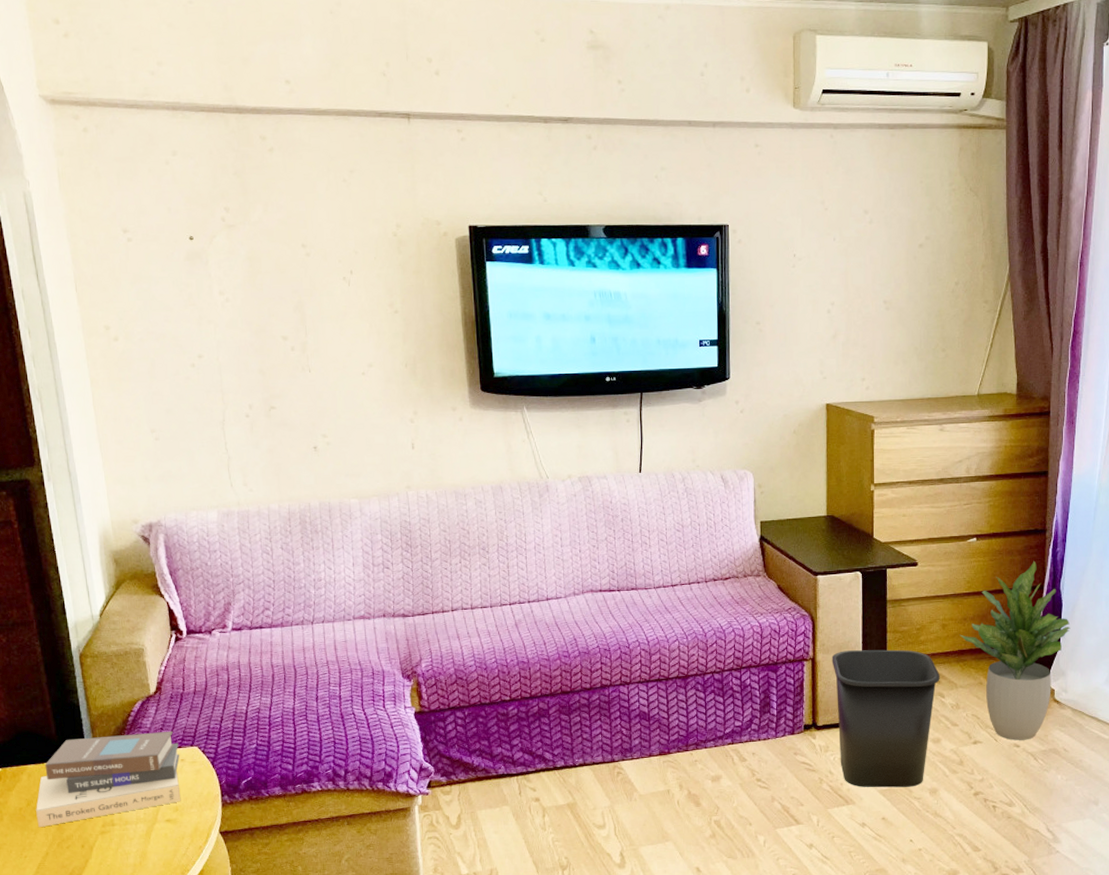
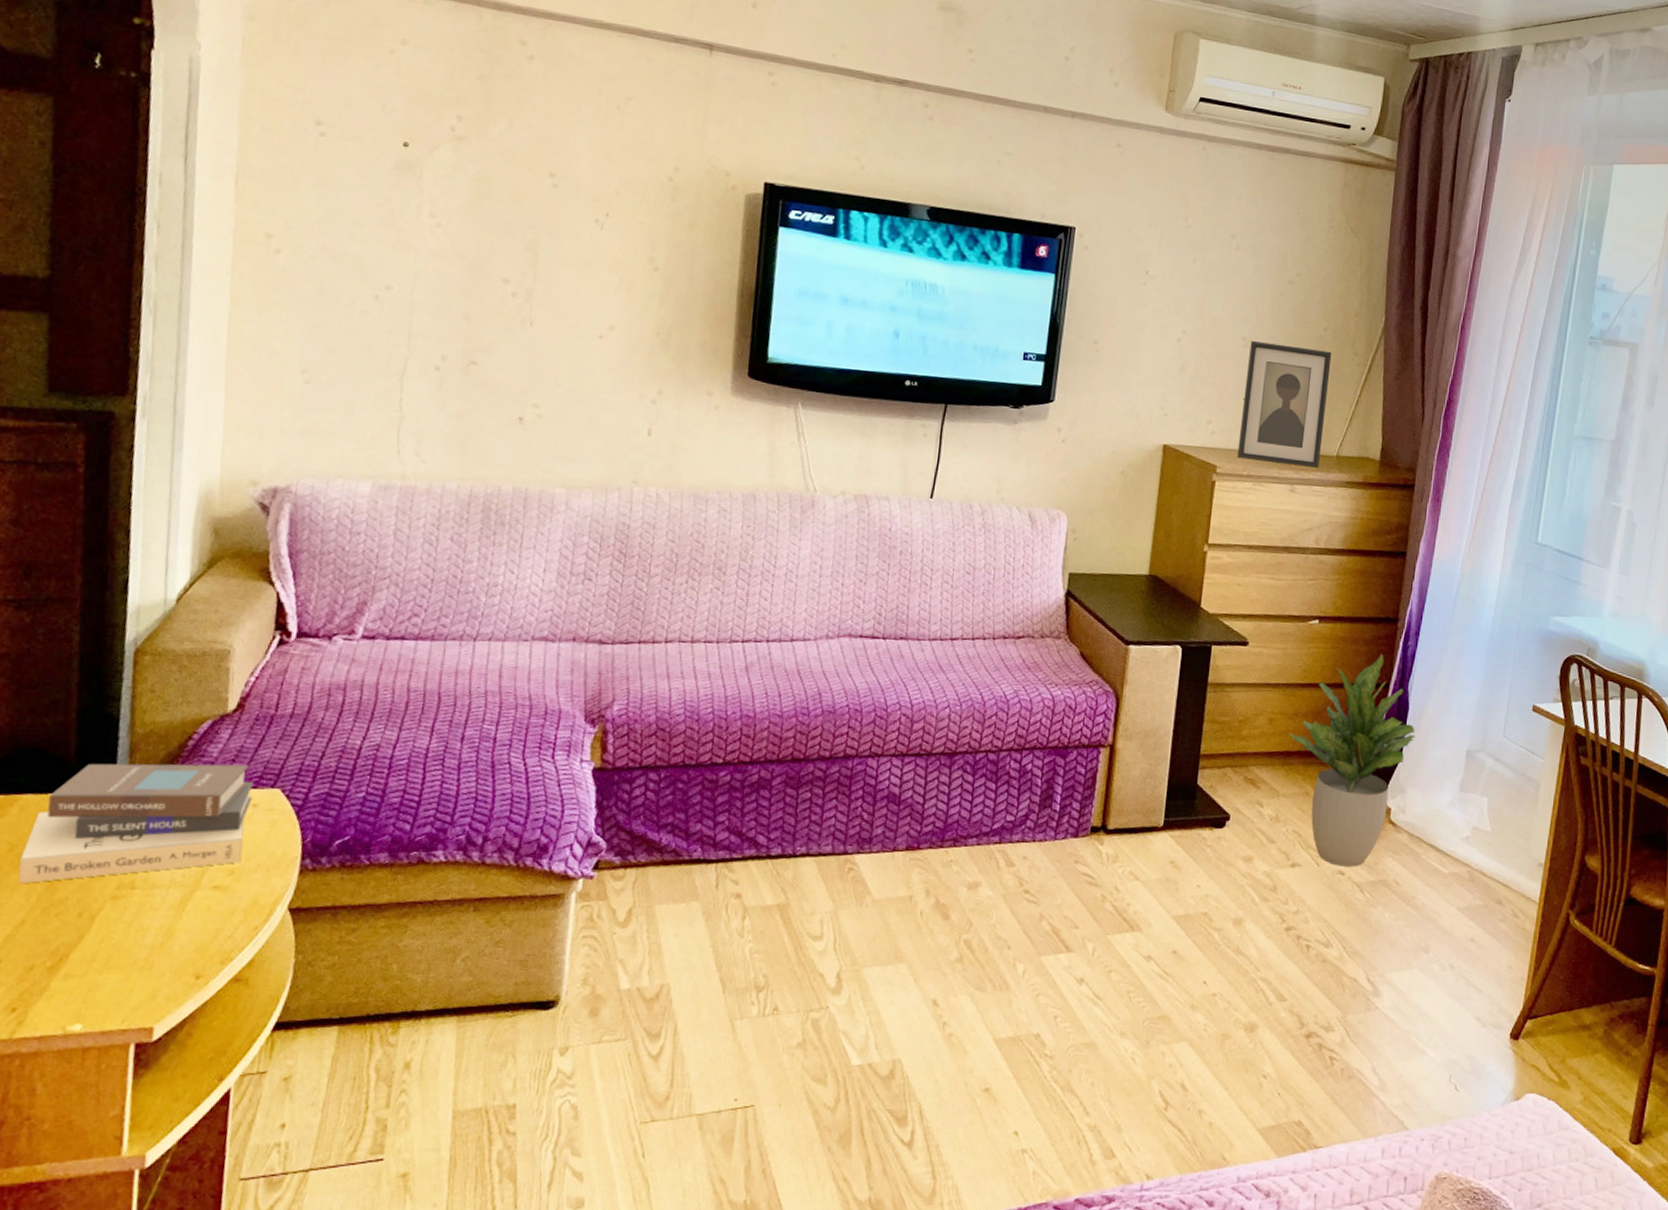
waste bin: present [831,649,940,788] -> none [1130,739,1261,915]
picture frame: none [890,302,965,408] -> present [1237,340,1332,469]

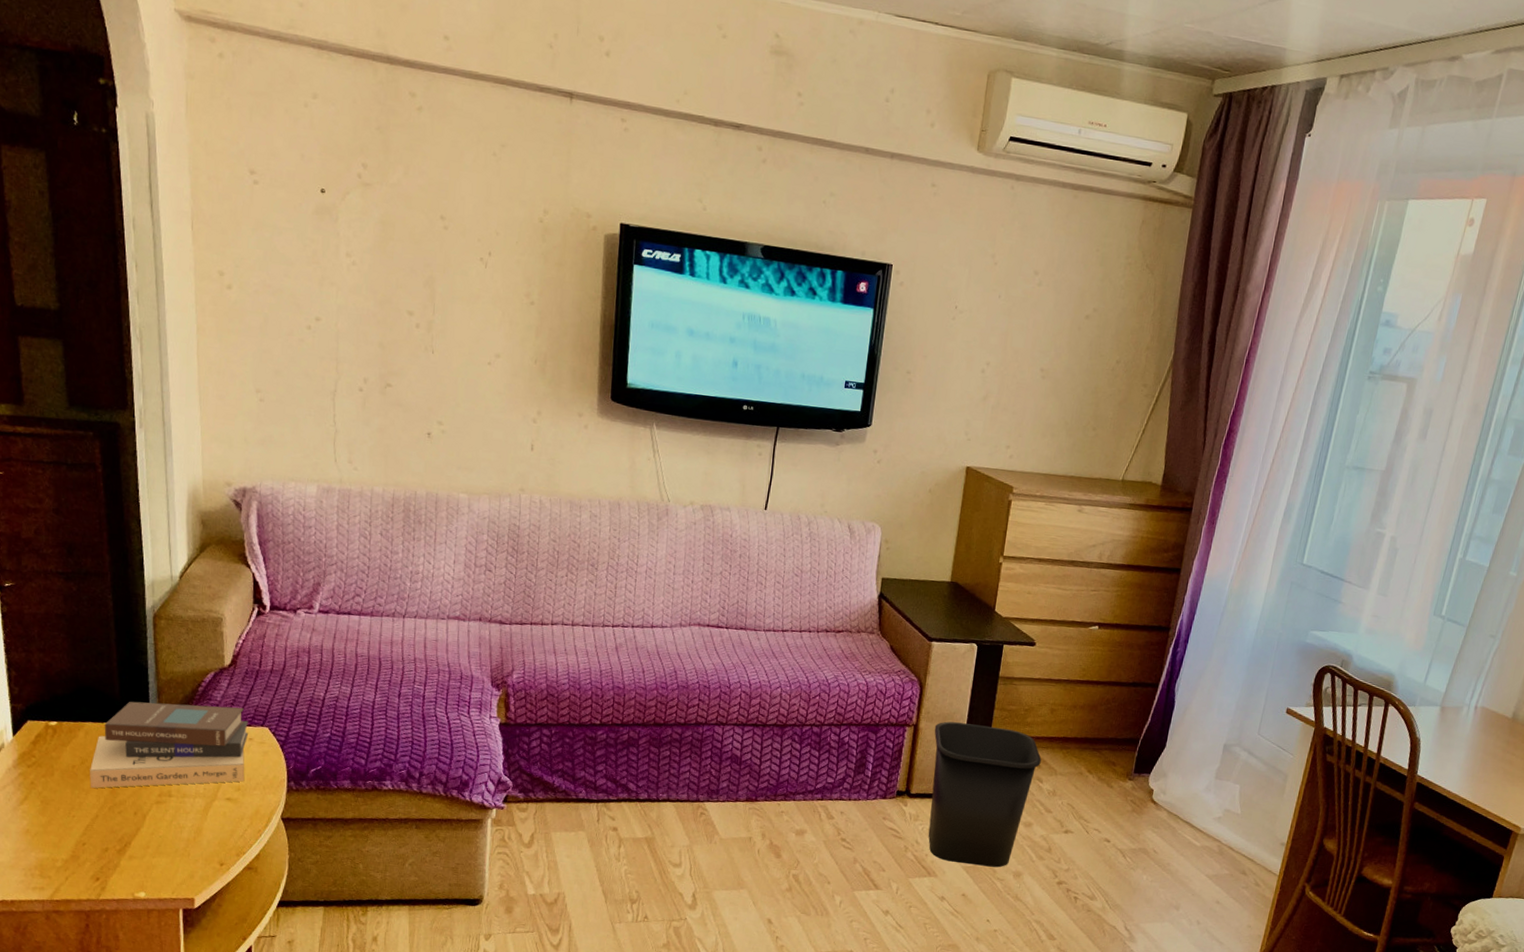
waste bin: none [1130,739,1261,915] -> present [928,721,1042,868]
picture frame: present [1237,340,1332,469] -> none [1031,371,1123,492]
potted plant: present [1289,653,1416,867] -> none [1067,657,1179,837]

